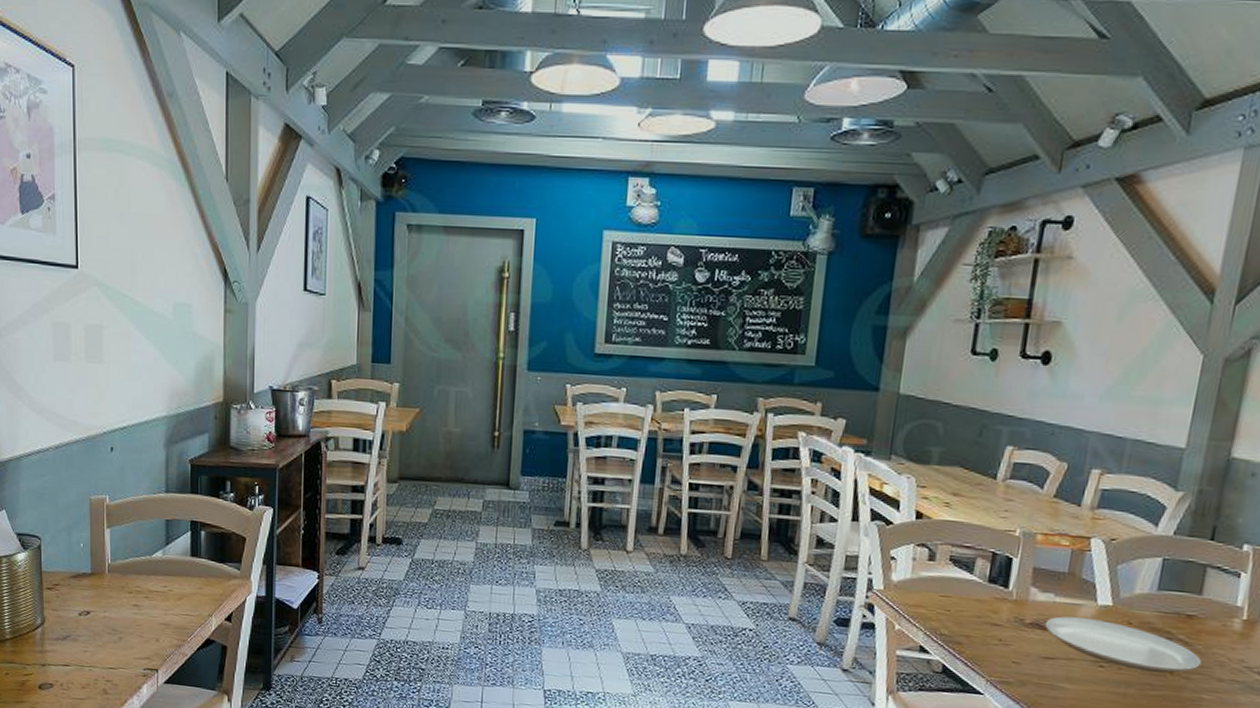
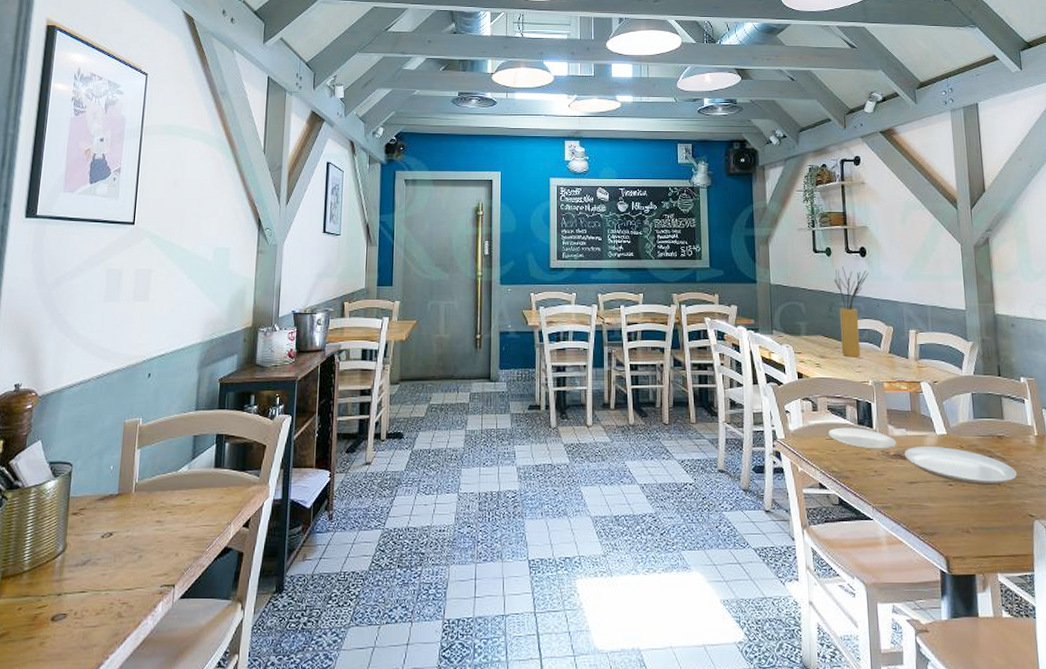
plate: none [945,583,1038,616] -> present [829,427,897,449]
vase: none [985,377,1049,499] -> present [834,267,869,357]

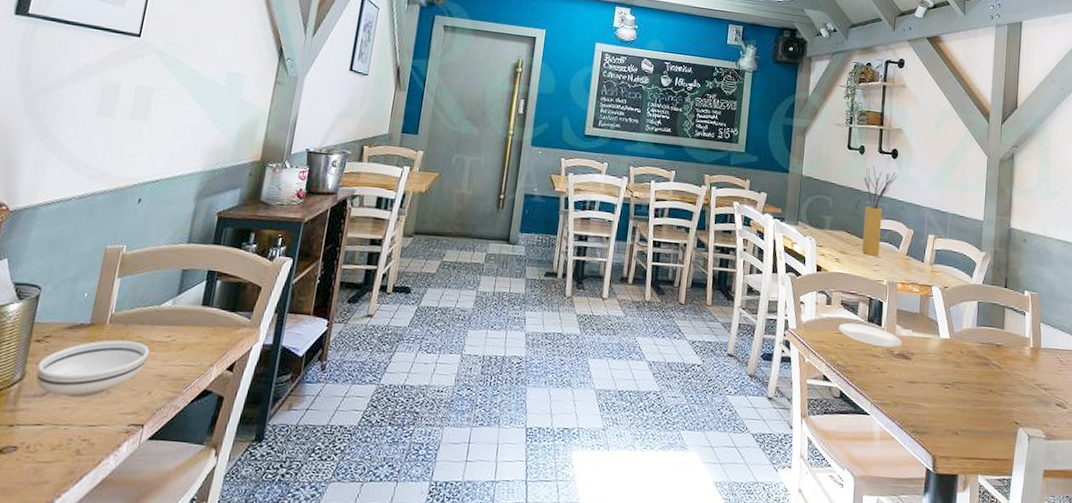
bowl: none [76,506,173,564] -> present [36,340,150,398]
plate: present [904,447,1017,485] -> none [907,348,1009,391]

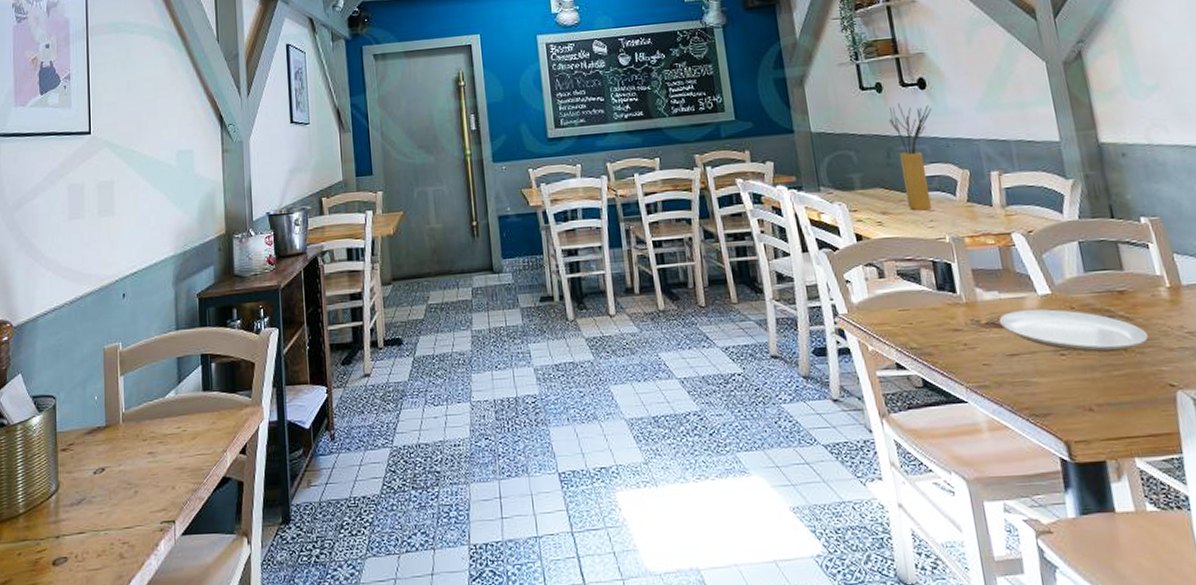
bowl: present [36,340,150,398] -> none [69,436,165,502]
plate: present [839,322,902,348] -> none [901,294,989,319]
plate: none [907,348,1009,391] -> present [998,309,1148,353]

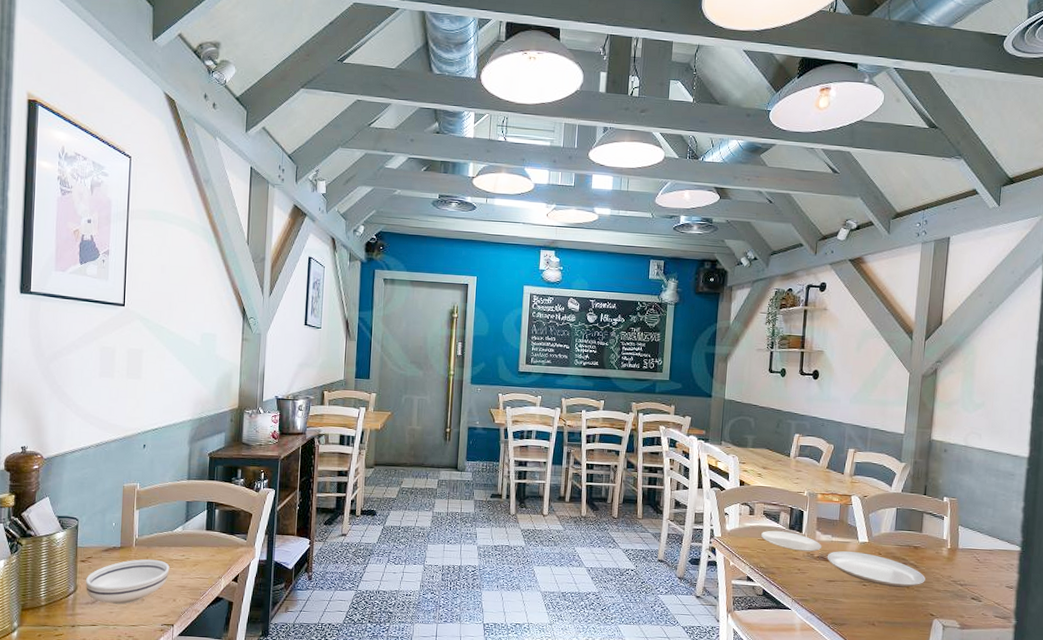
bowl: none [69,436,165,502] -> present [86,559,170,605]
vase: present [889,103,932,211] -> none [783,387,819,470]
plate: none [901,294,989,319] -> present [761,530,822,552]

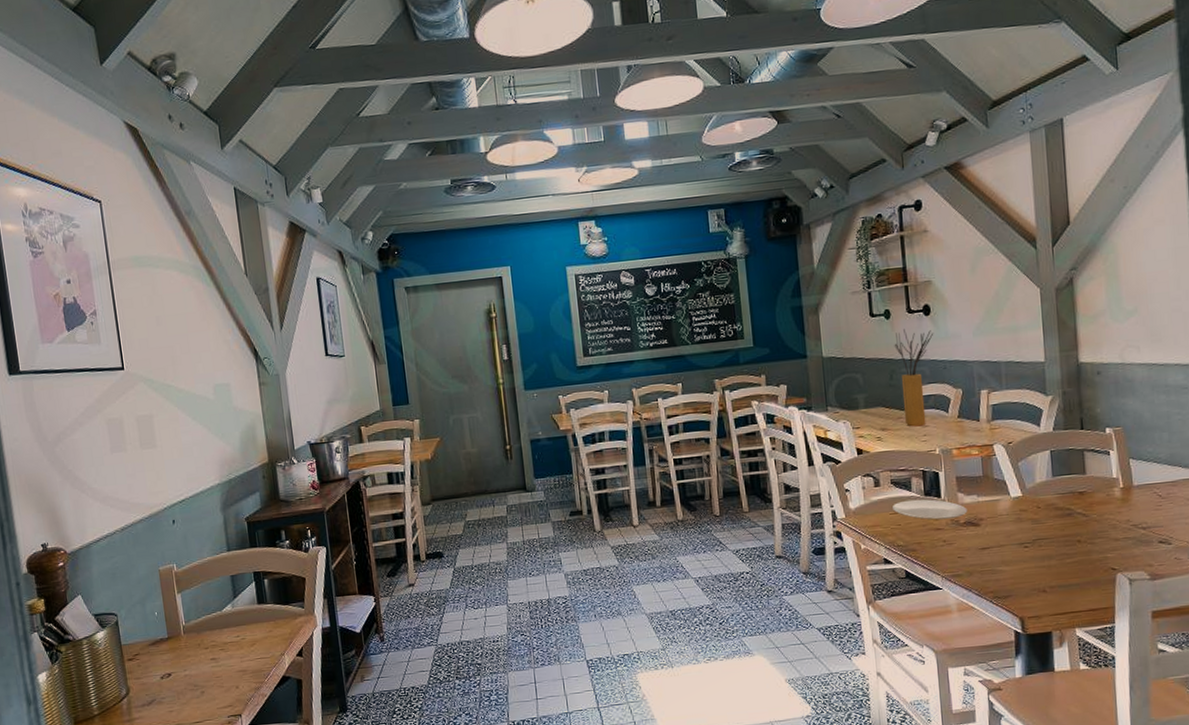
bowl: present [86,559,170,605] -> none [137,645,227,702]
vase: none [783,387,819,470] -> present [894,329,934,427]
plate: present [827,551,925,588] -> none [975,509,1099,544]

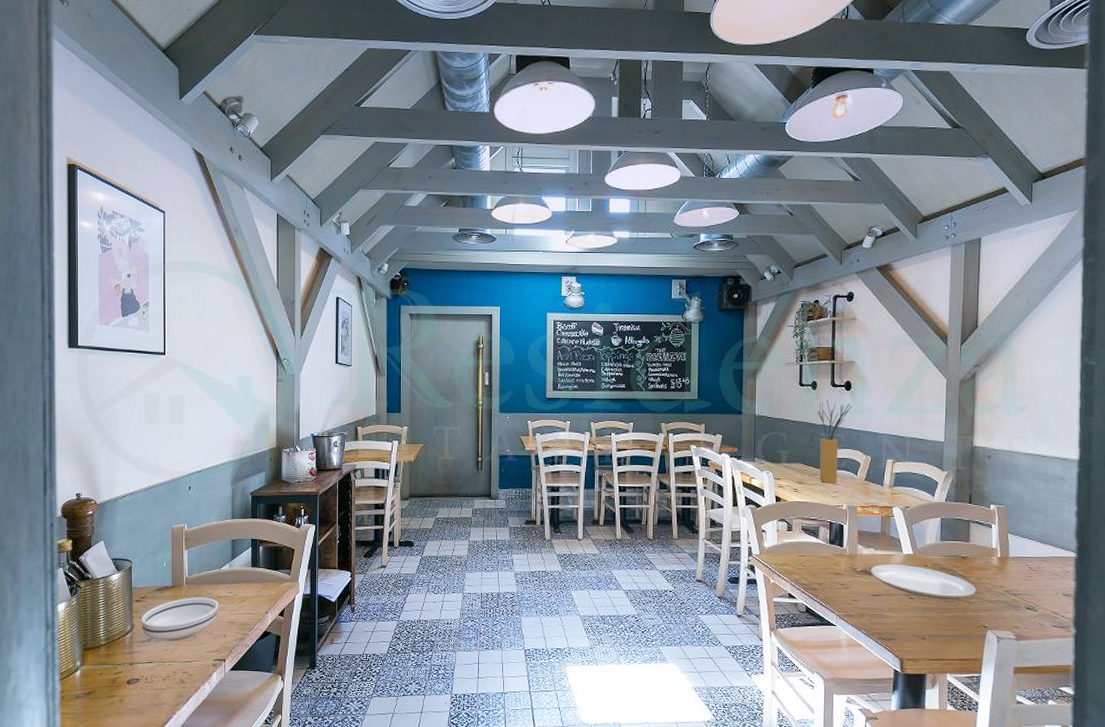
bowl: none [137,645,227,702] -> present [141,596,219,642]
plate: present [893,499,968,520] -> none [801,545,865,566]
plate: none [975,509,1099,544] -> present [870,564,976,599]

